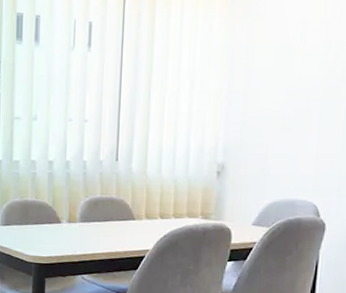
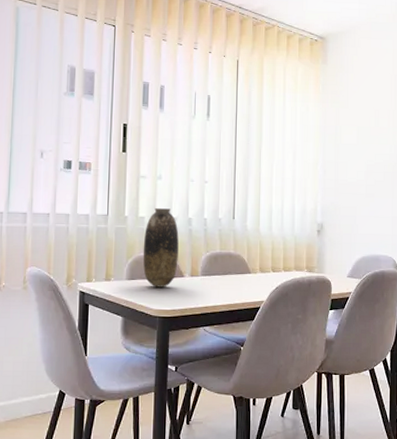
vase: none [17,151,56,234] -> present [143,208,179,288]

